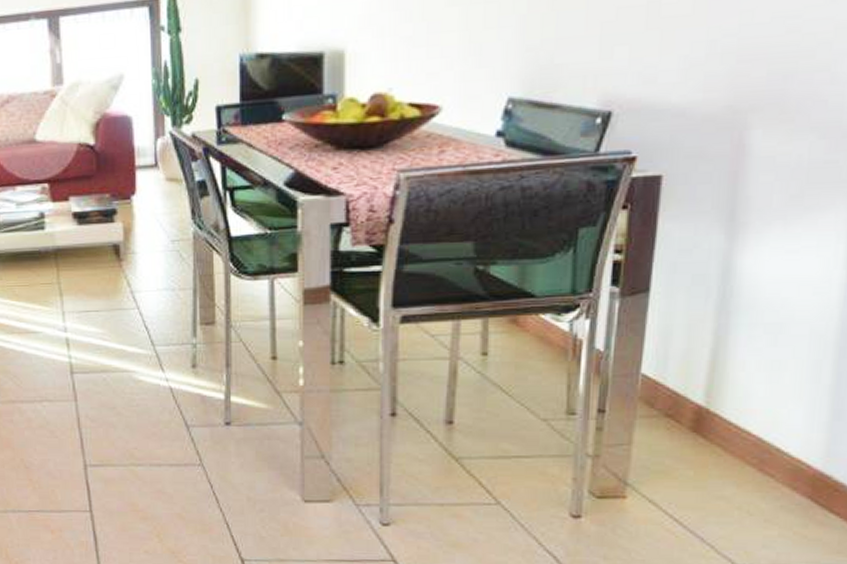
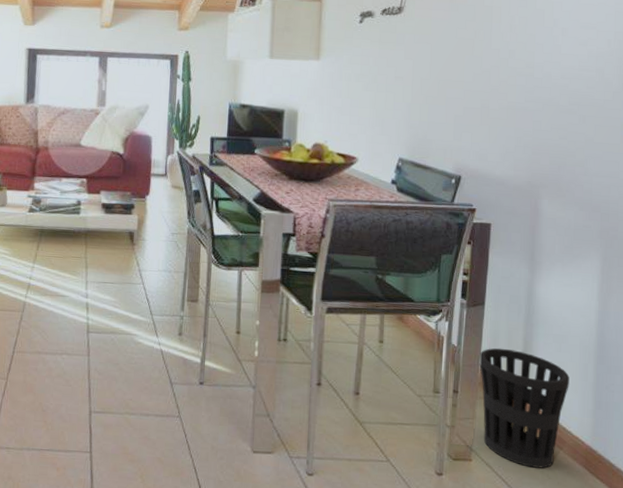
wastebasket: none [639,348,790,503] -> present [479,348,570,468]

